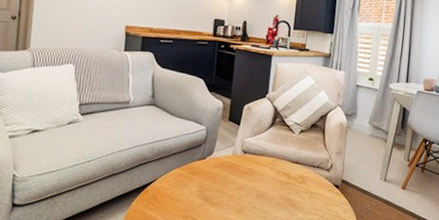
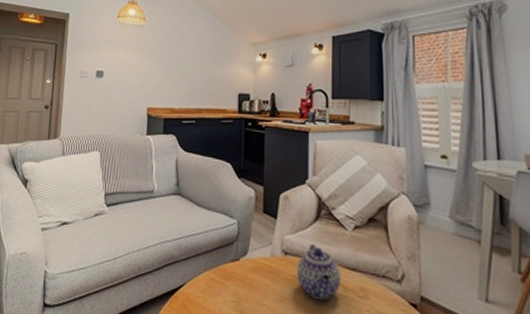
teapot: none [252,144,287,186] -> present [297,243,341,300]

